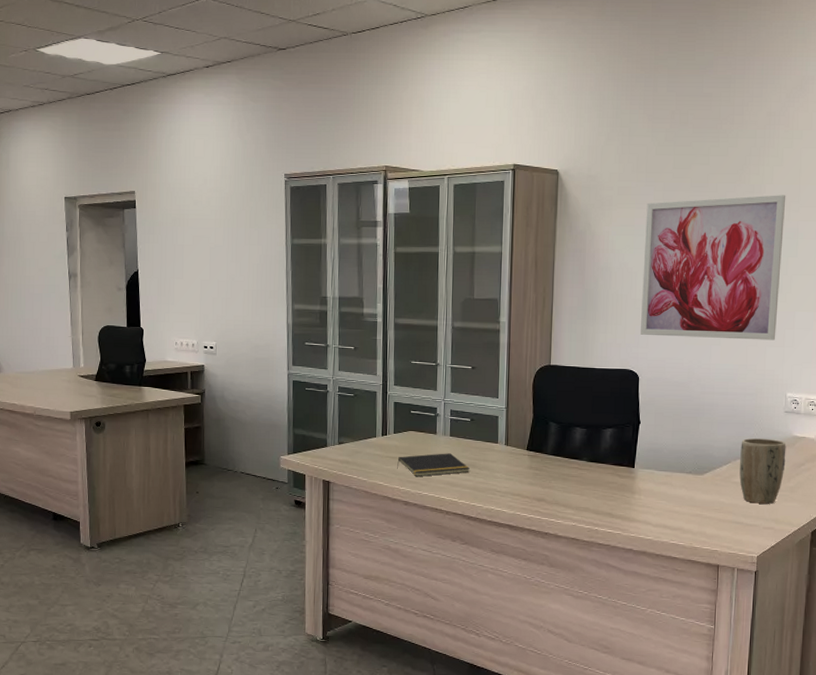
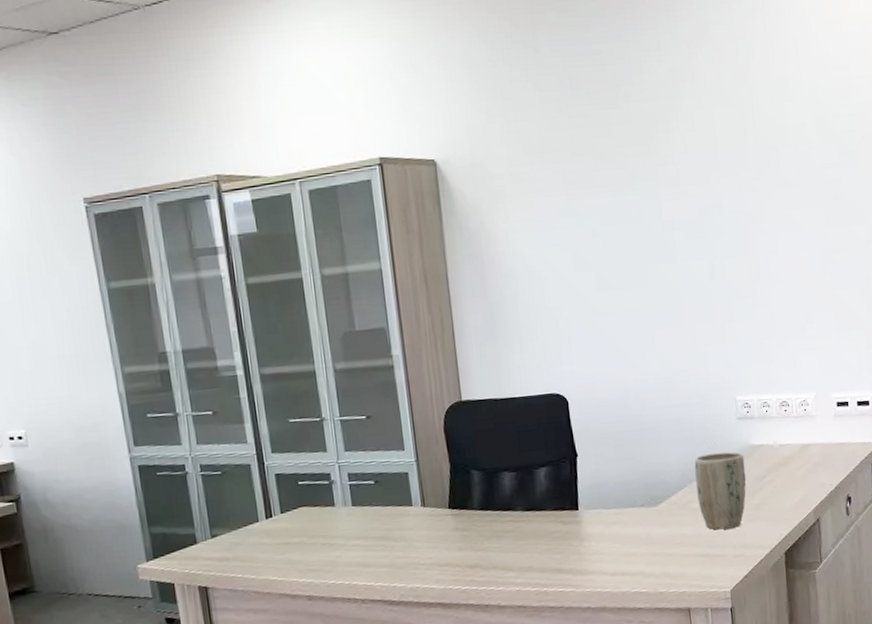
notepad: present [397,453,470,477] -> none [291,527,383,564]
wall art: present [641,195,786,340] -> none [546,164,716,350]

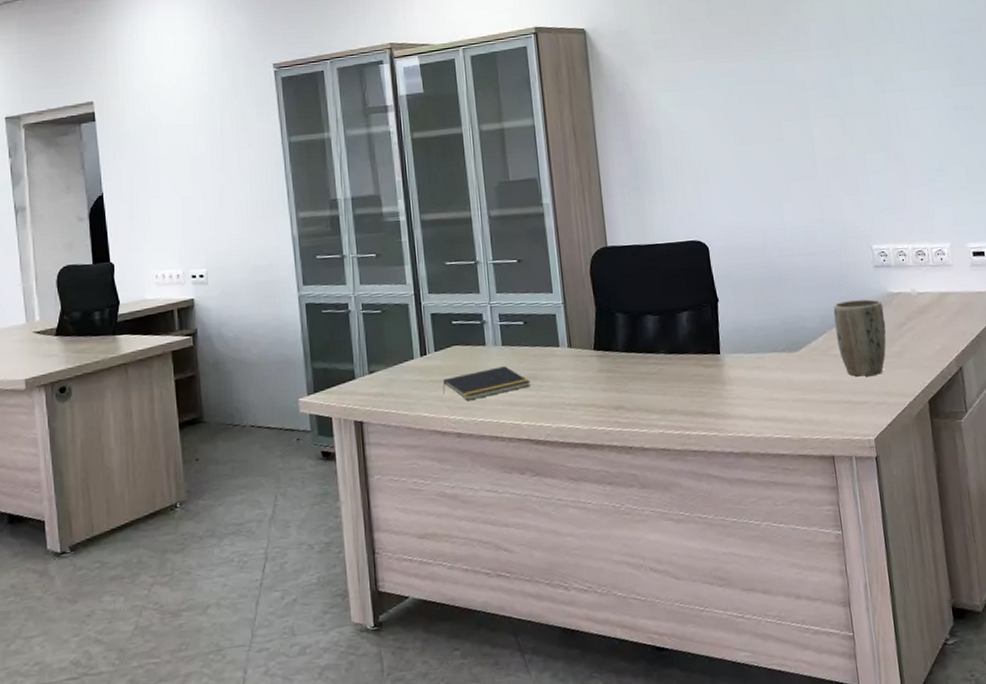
notepad: none [291,527,383,564] -> present [443,366,530,401]

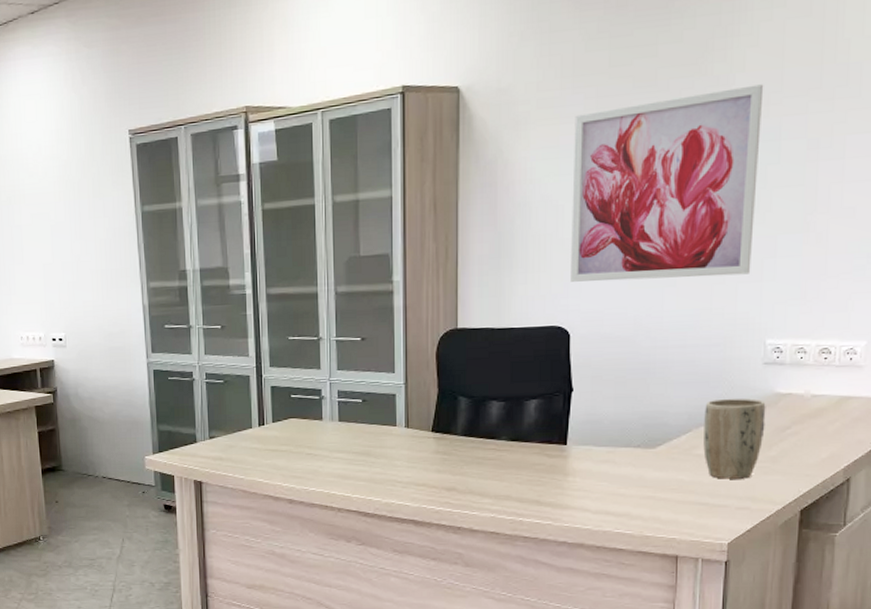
notepad: present [443,366,530,401] -> none [278,441,364,471]
wall art: none [686,31,850,200] -> present [571,84,764,282]

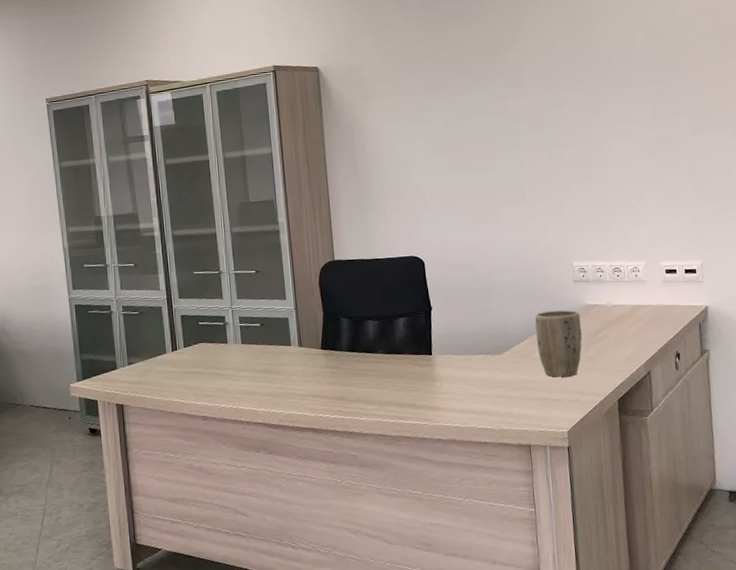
wall art: present [571,84,764,282] -> none [409,68,554,220]

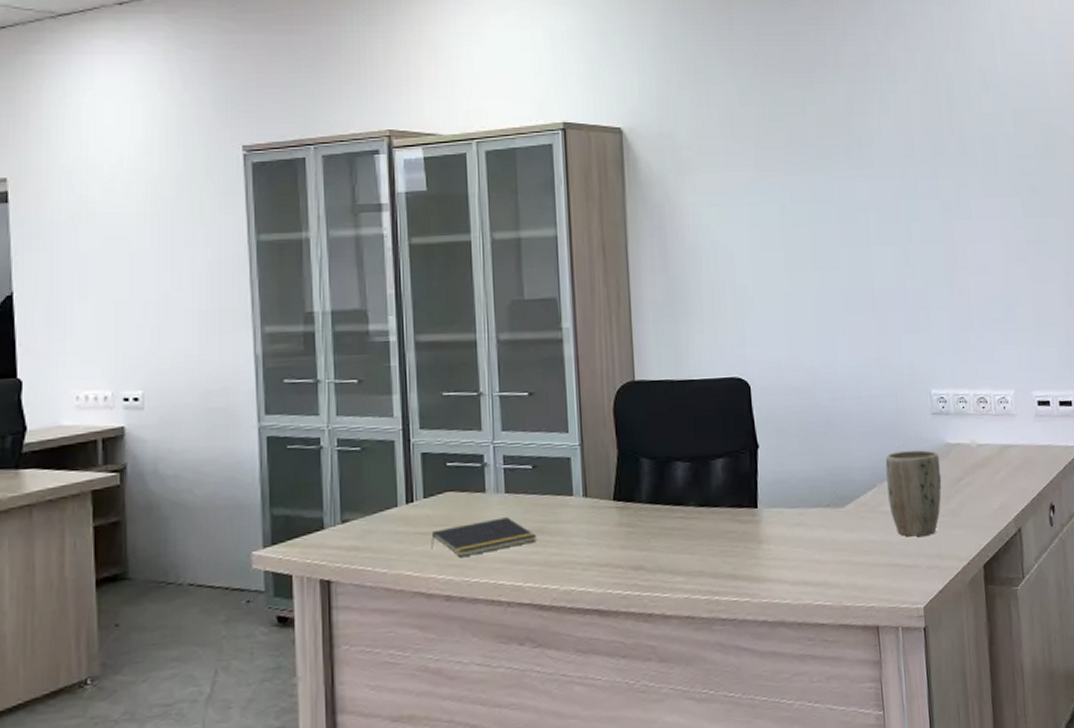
notepad: none [191,361,266,390] -> present [431,517,536,558]

